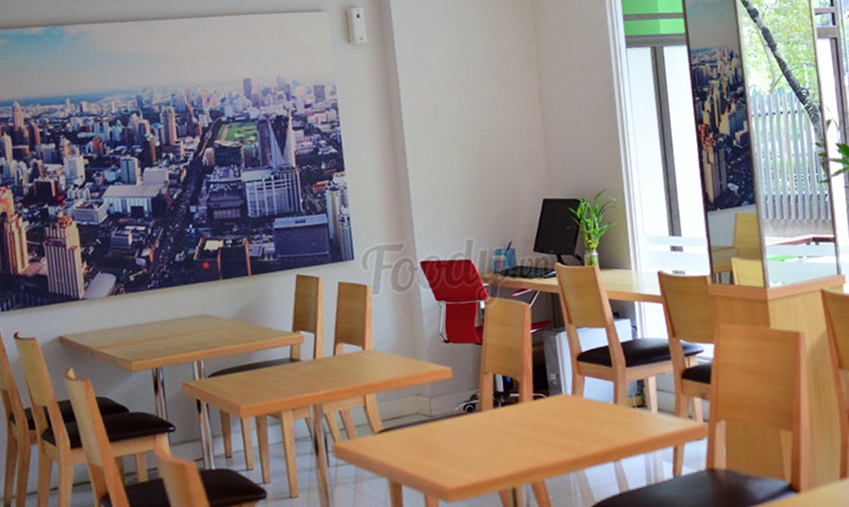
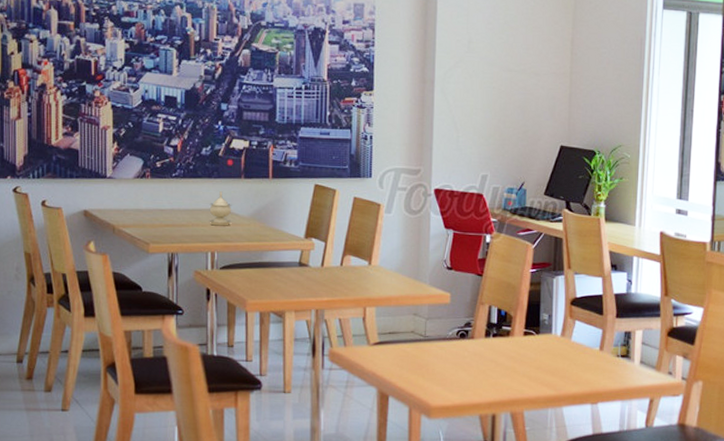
sugar bowl: none [189,295,215,333] -> present [209,190,232,226]

